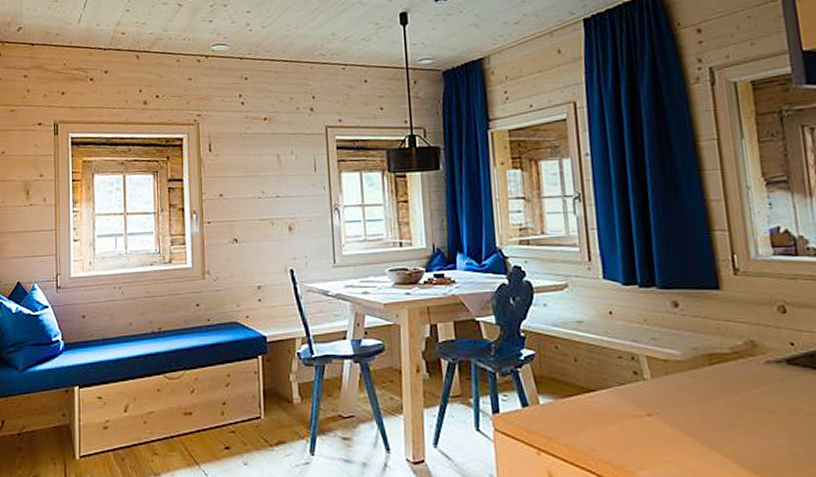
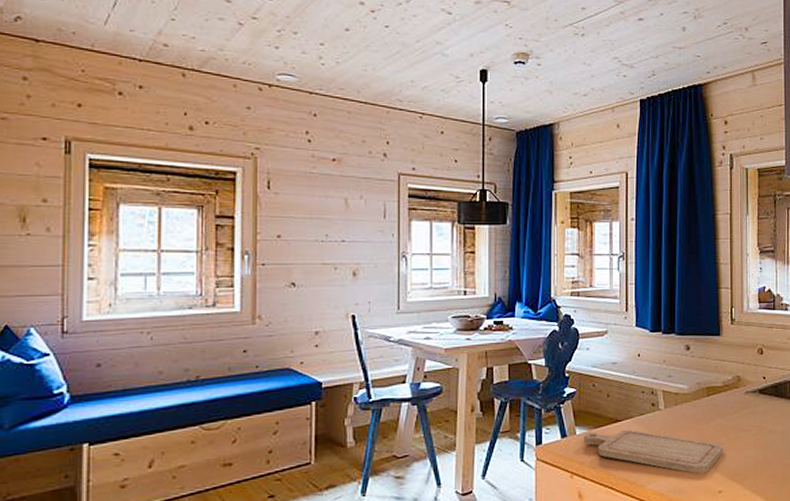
chopping board: none [548,401,741,463] -> present [583,429,723,474]

